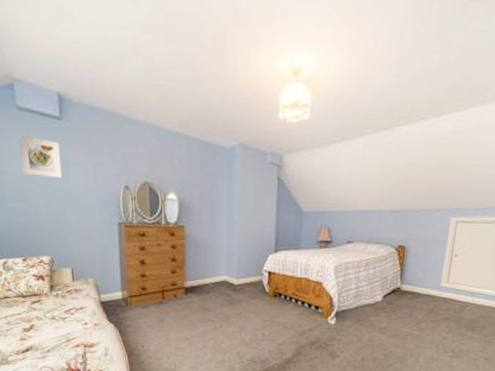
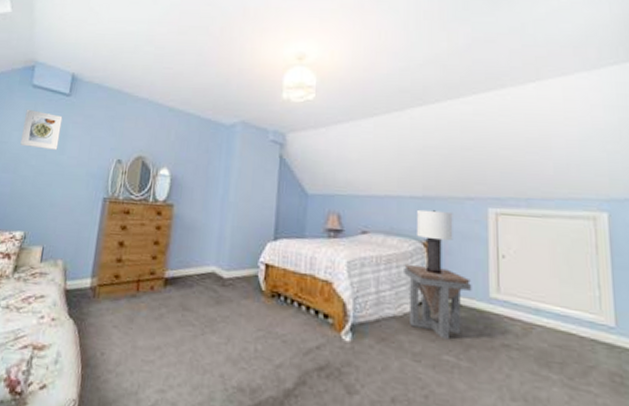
side table: none [378,266,429,317] -> present [404,265,472,340]
lamp: none [392,221,422,272] -> present [417,209,453,275]

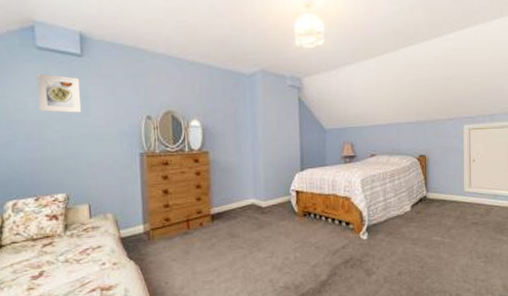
side table: present [404,265,472,340] -> none [404,175,452,226]
lamp: present [417,209,453,275] -> none [412,131,439,181]

